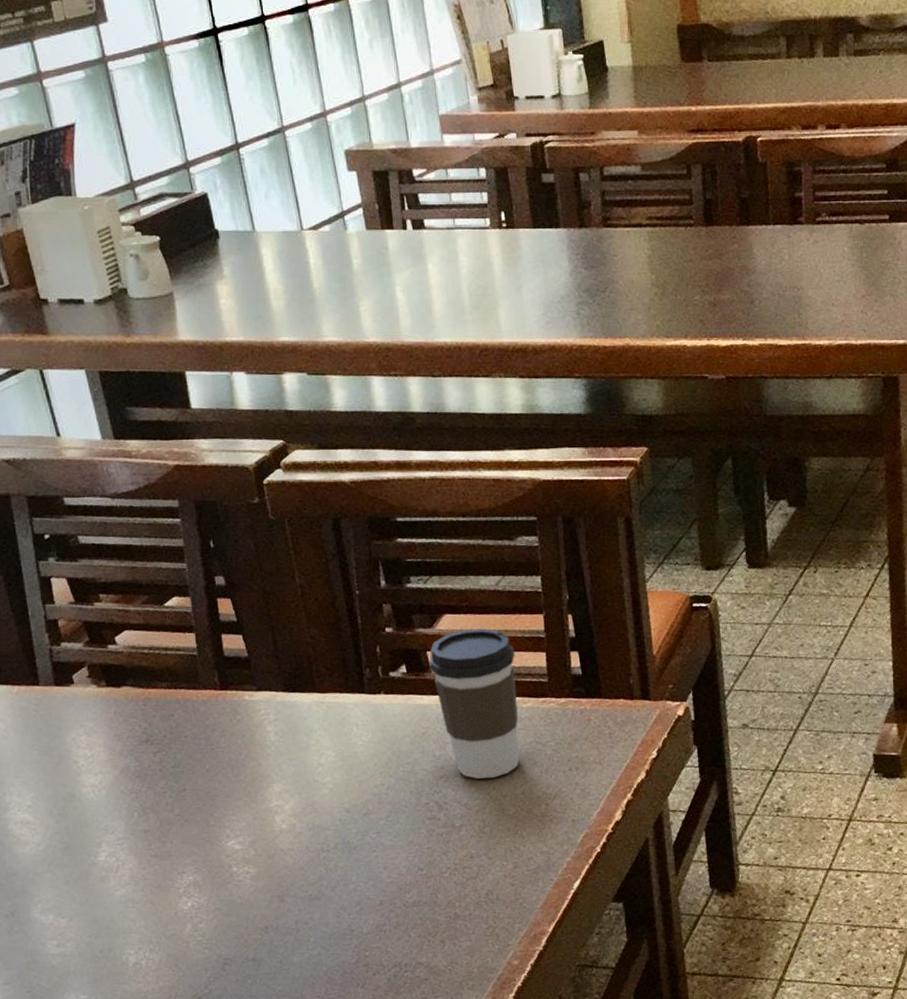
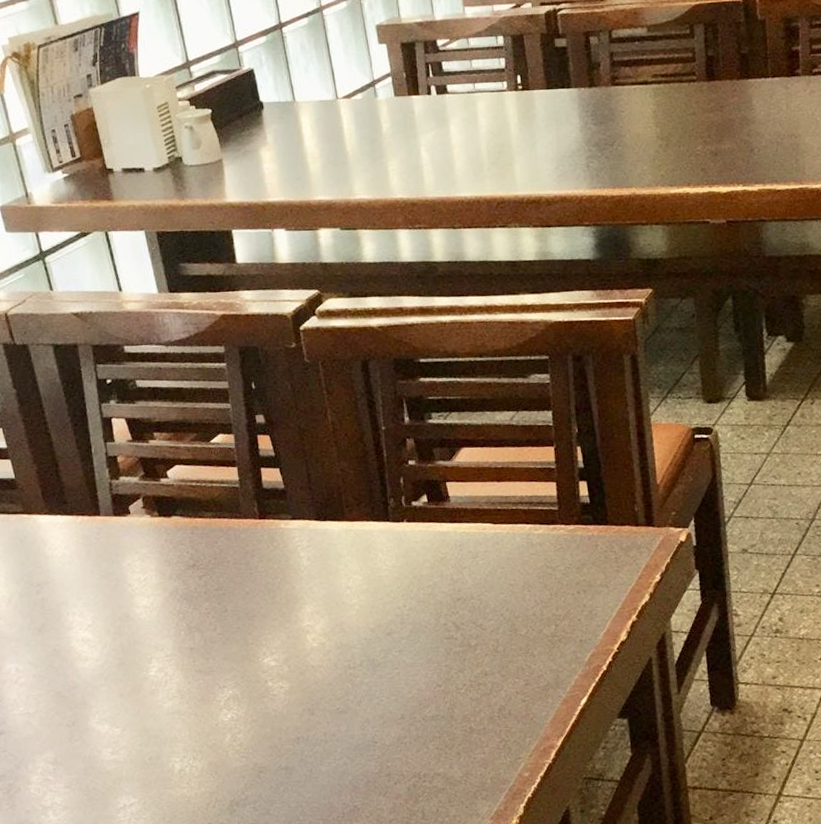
coffee cup: present [429,628,520,779] -> none [448,460,531,601]

